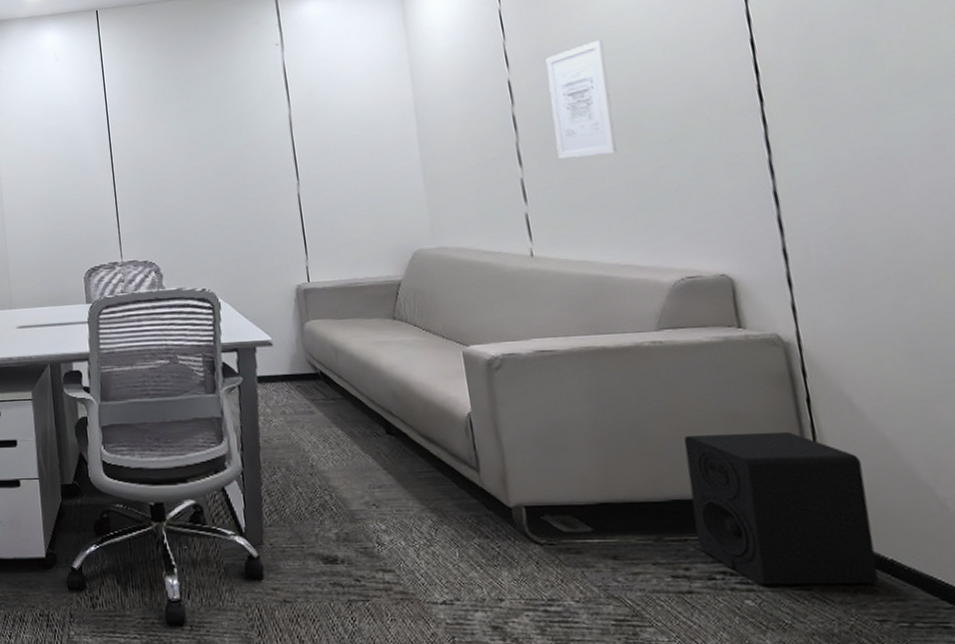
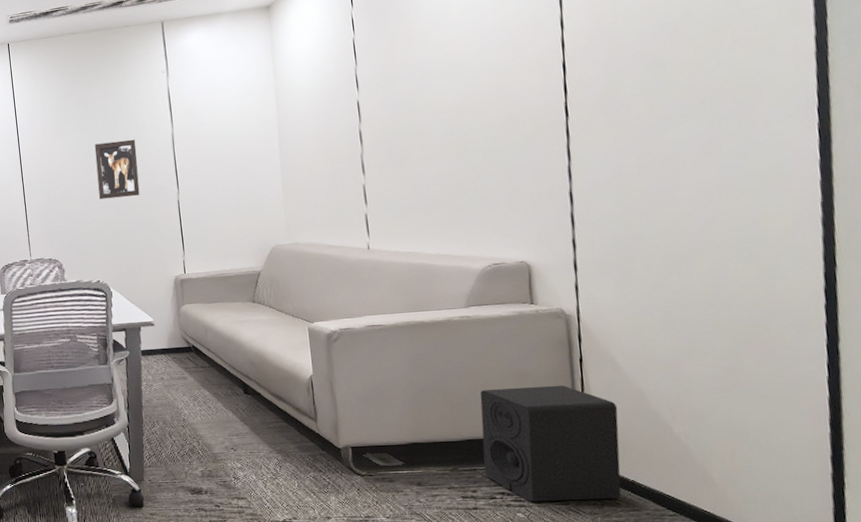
wall art: none [197,121,253,191] -> present [94,139,140,200]
wall art: present [545,39,617,159] -> none [390,64,444,168]

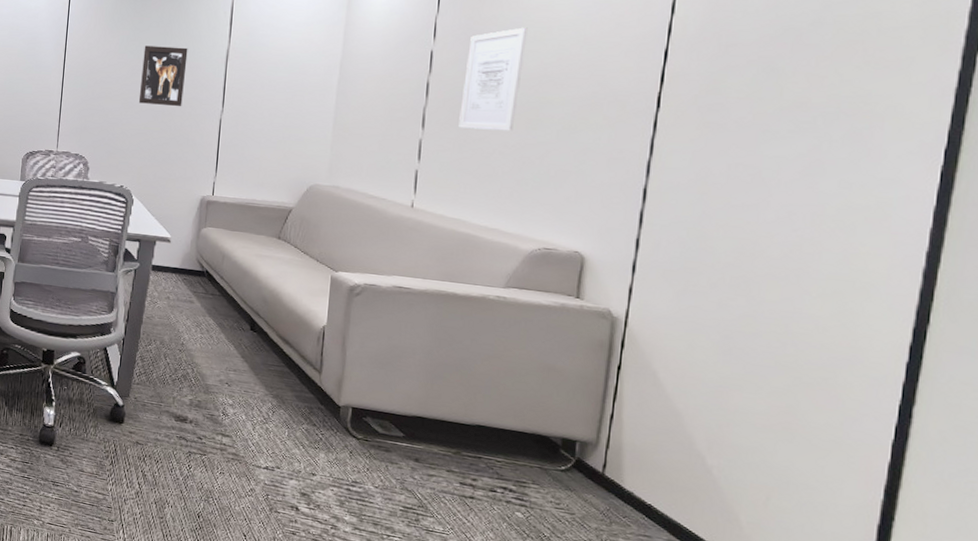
wall art: none [390,64,444,168] -> present [458,27,528,131]
speaker: present [480,385,622,502] -> none [489,377,650,520]

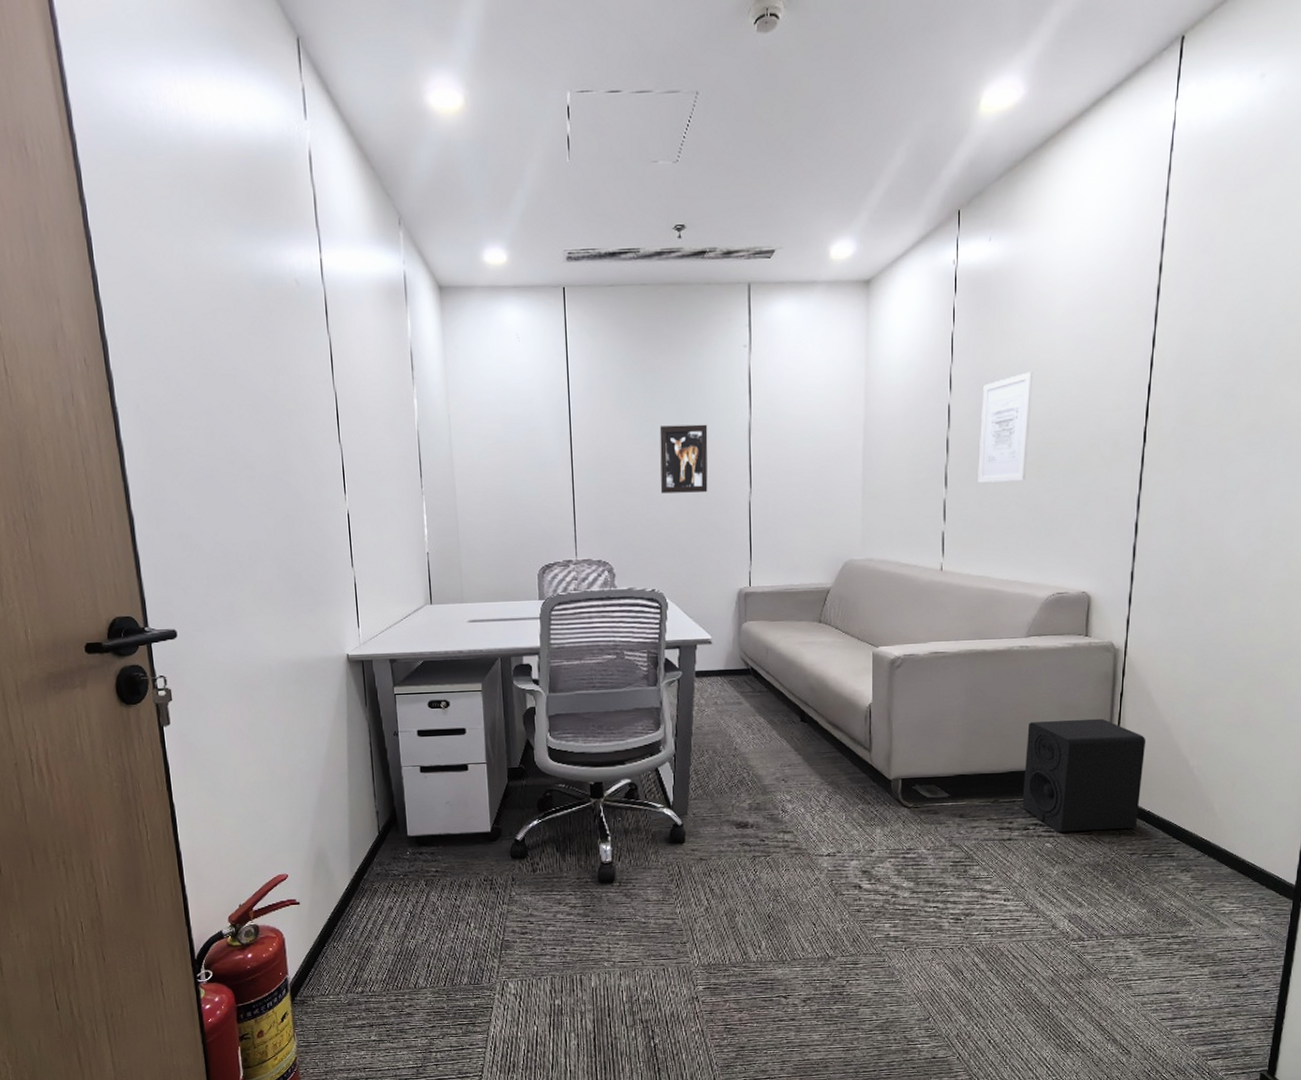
speaker: none [489,377,650,520] -> present [1022,718,1146,832]

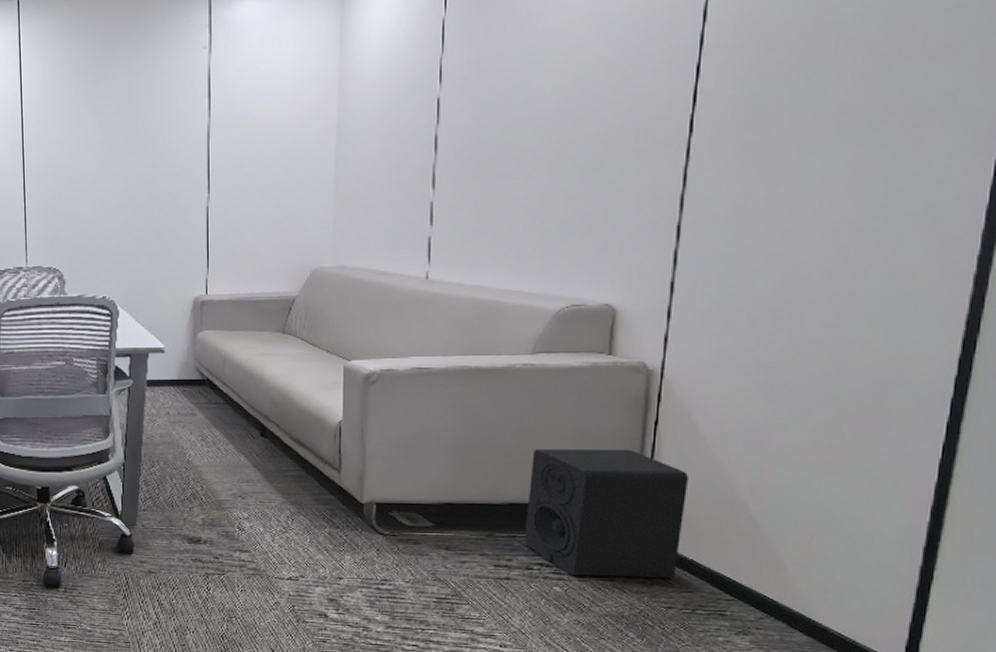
wall art: present [659,424,708,494] -> none [113,129,164,200]
wall art: present [978,371,1033,483] -> none [473,57,544,183]

